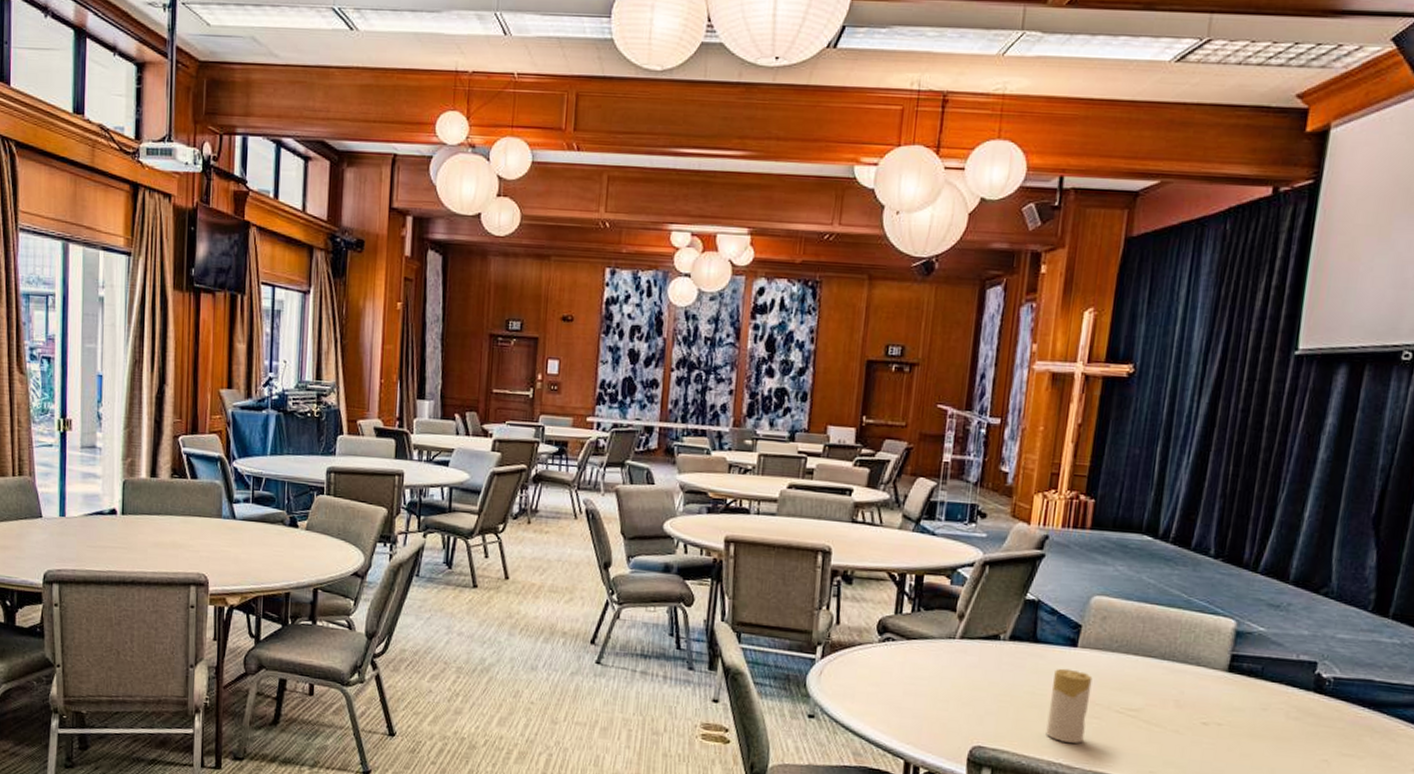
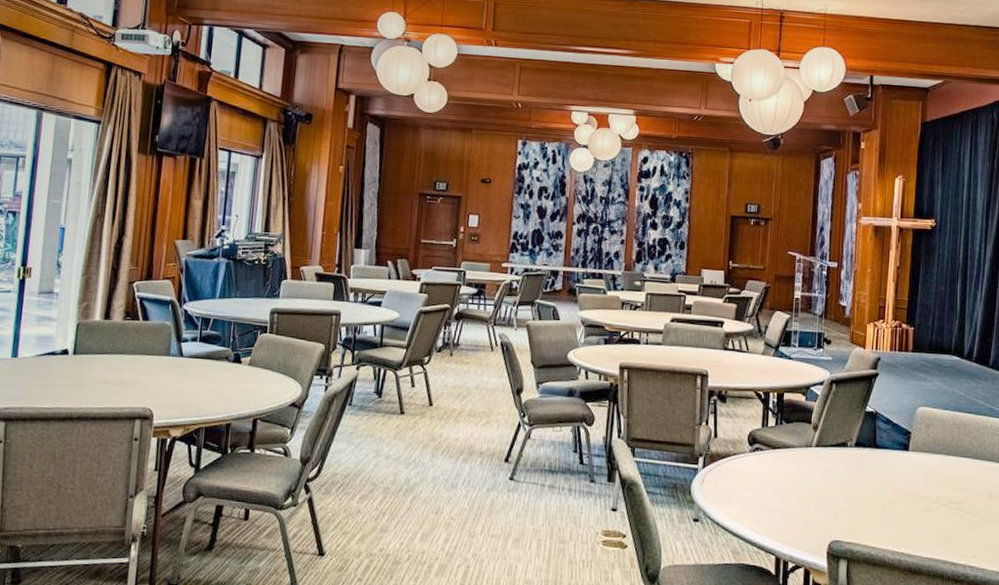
candle: present [1046,668,1093,743] -> none [889,469,923,534]

